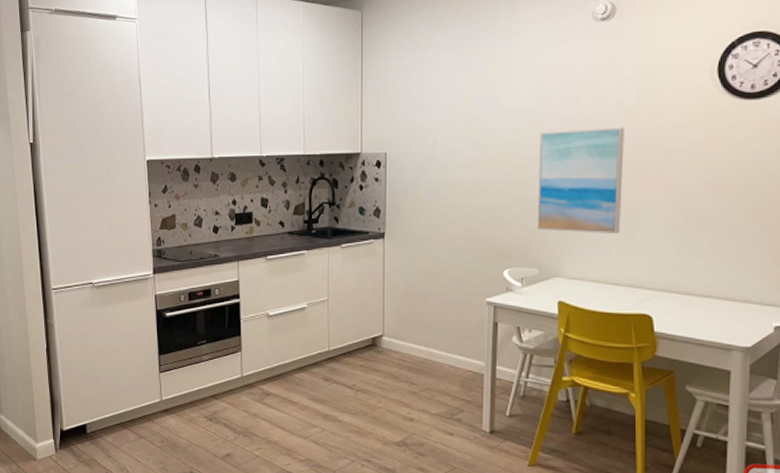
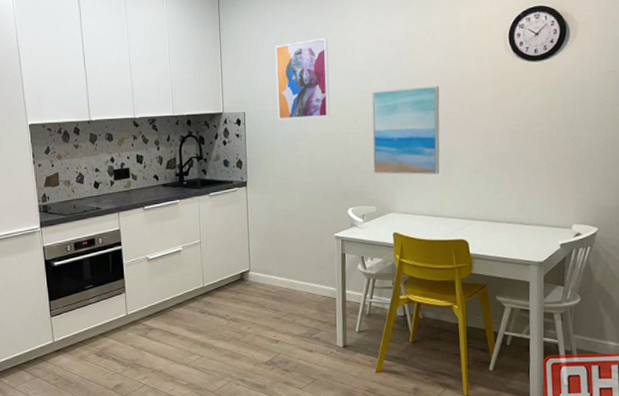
wall art: none [424,68,490,163] -> present [275,38,331,120]

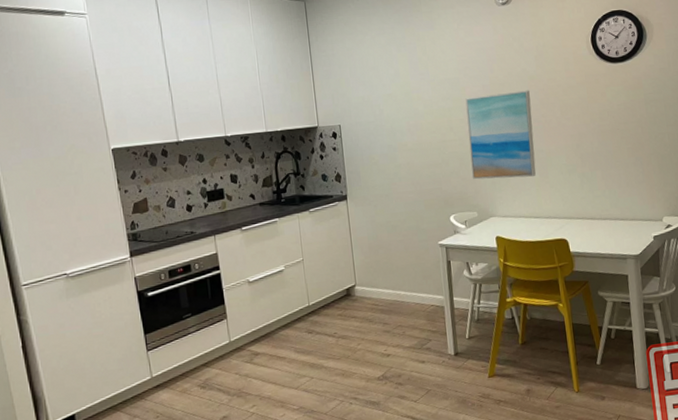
wall art: present [275,38,331,120] -> none [367,47,427,131]

